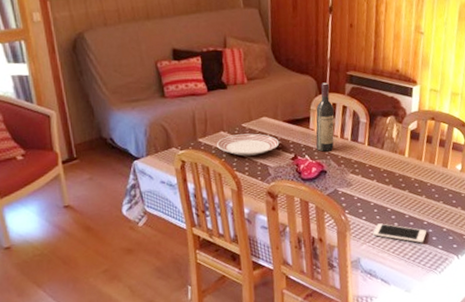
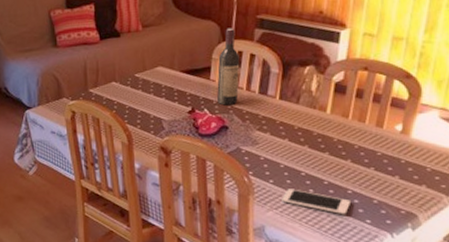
dinner plate: present [217,133,280,156] -> none [108,84,176,108]

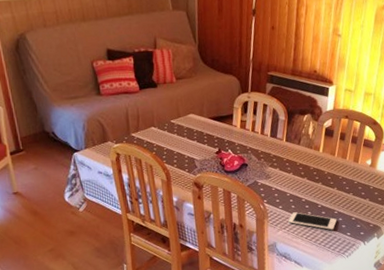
wine bottle: present [217,28,240,106] -> none [238,82,256,147]

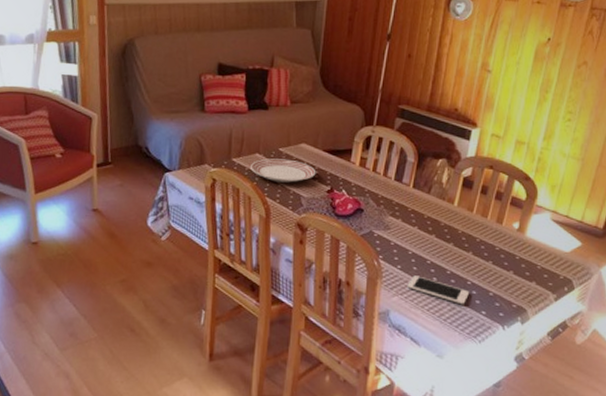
dinner plate: none [148,129,205,150] -> present [251,158,316,183]

